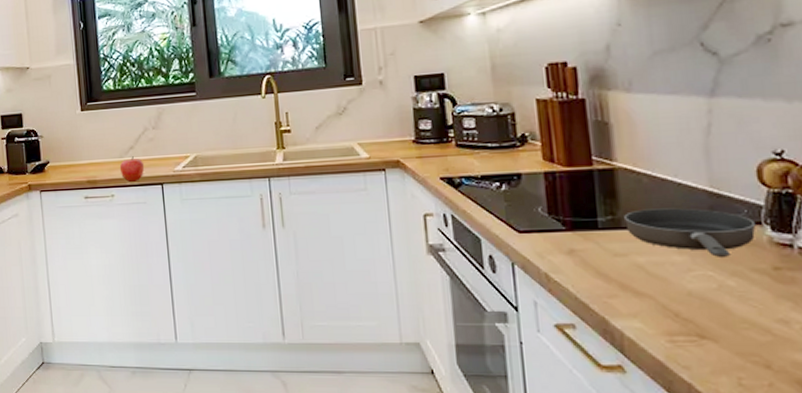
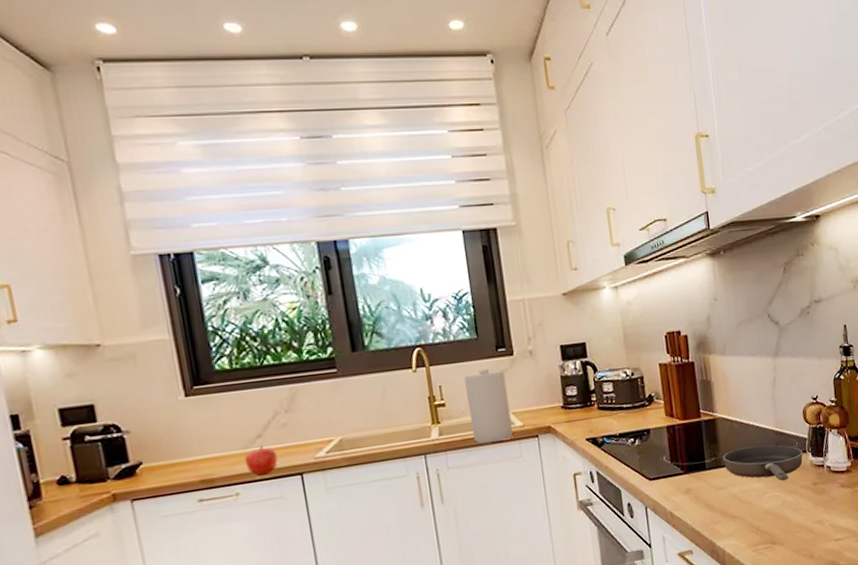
paper towel holder: none [311,97,358,172] -> present [464,368,513,444]

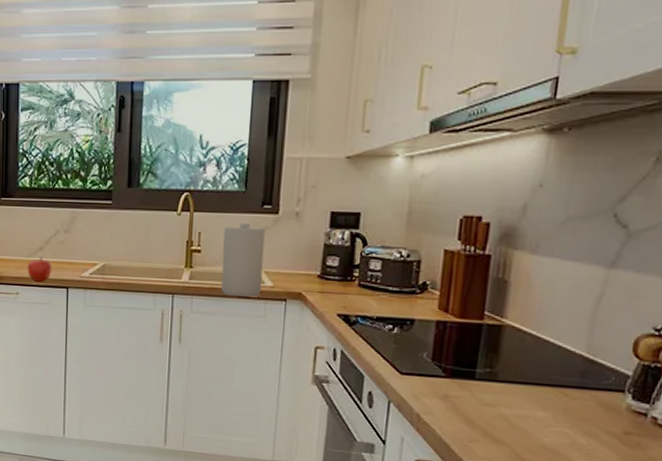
frying pan: present [723,445,803,482] -> none [500,366,620,419]

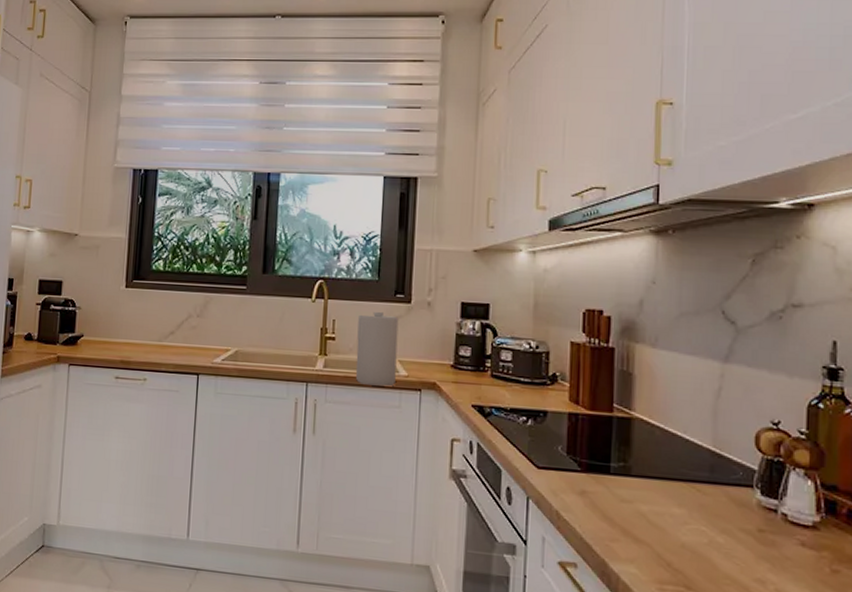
fruit: present [27,257,52,283] -> none [156,342,183,369]

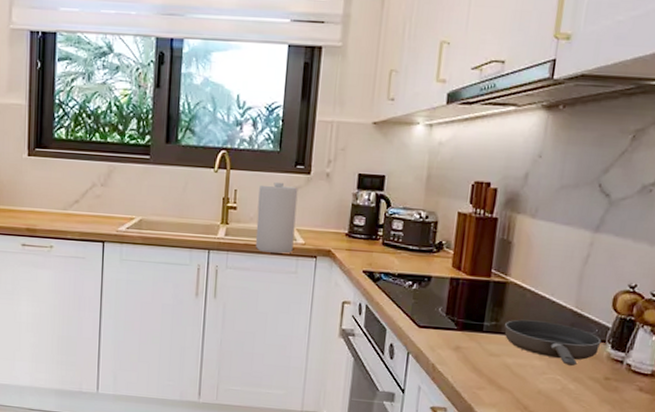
frying pan: none [634,460,749,516] -> present [504,319,602,367]

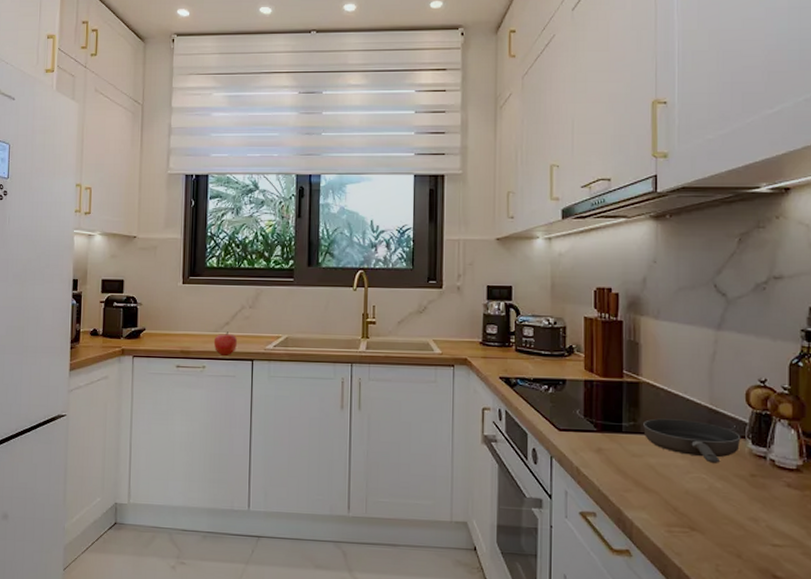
fruit: none [62,210,88,237] -> present [213,332,238,357]
paper towel holder: present [255,181,298,254] -> none [395,296,432,364]

